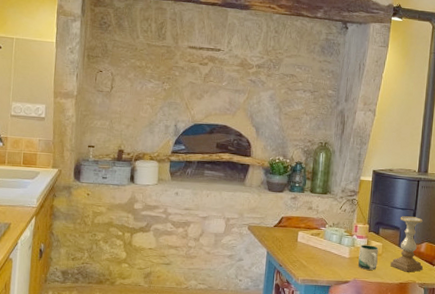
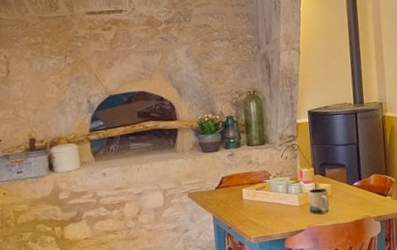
candle holder: present [390,216,423,273] -> none [342,150,375,209]

